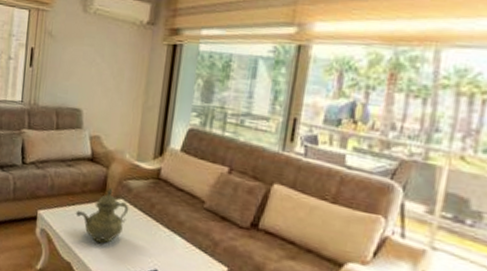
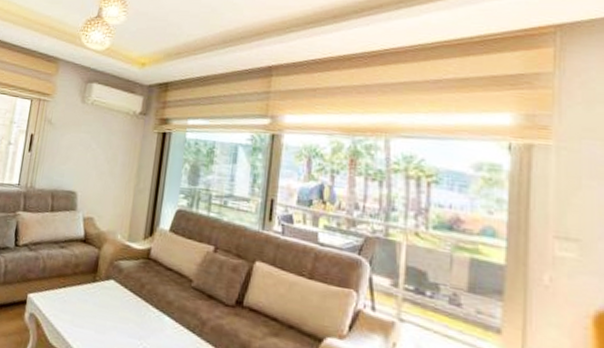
teapot: present [75,187,129,244] -> none [65,268,120,327]

